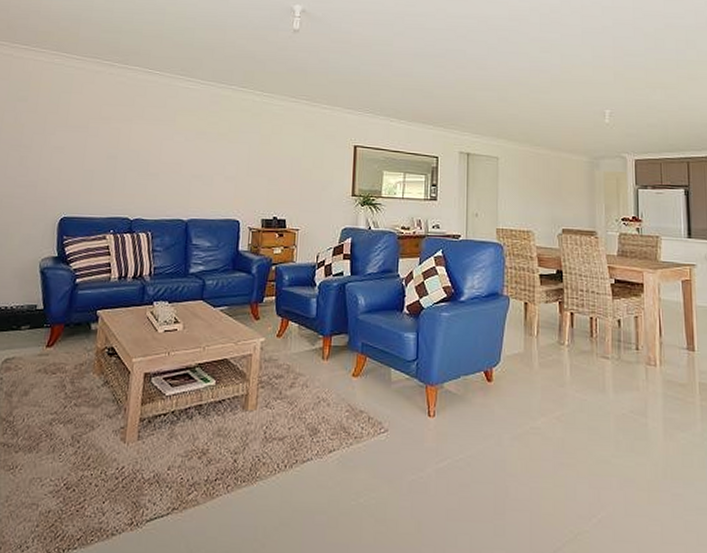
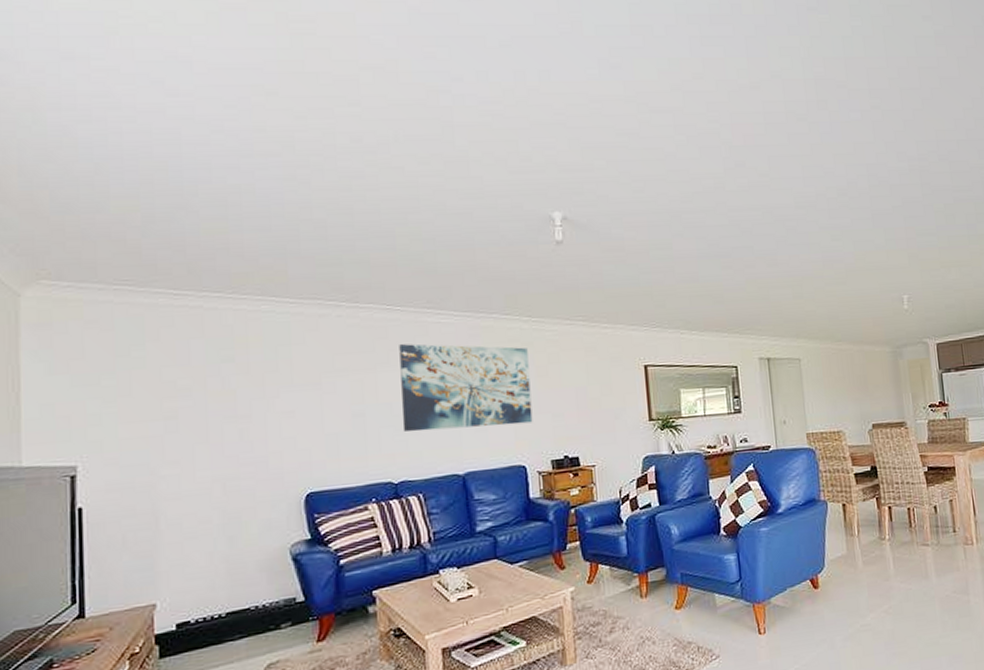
wall art: none [144,103,256,184] -> present [399,344,533,432]

